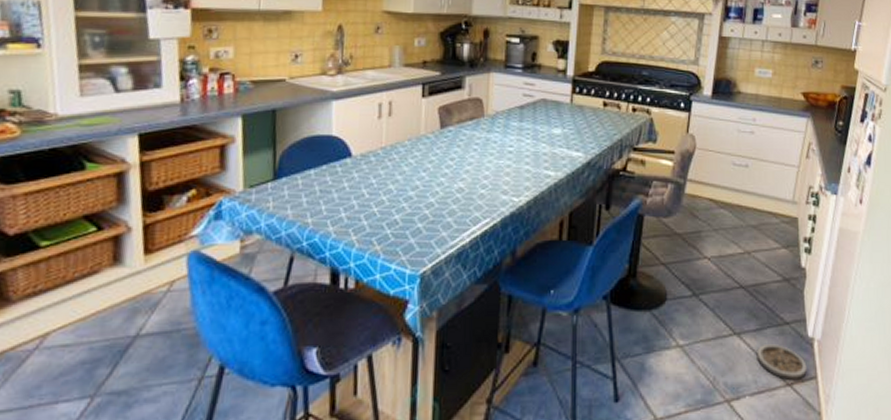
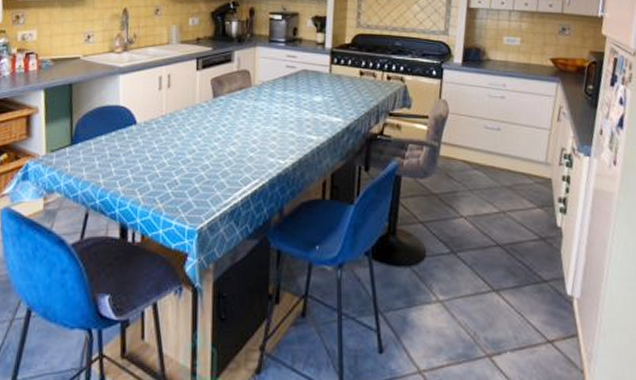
pet bowl: present [757,343,807,381] -> none [516,300,567,338]

